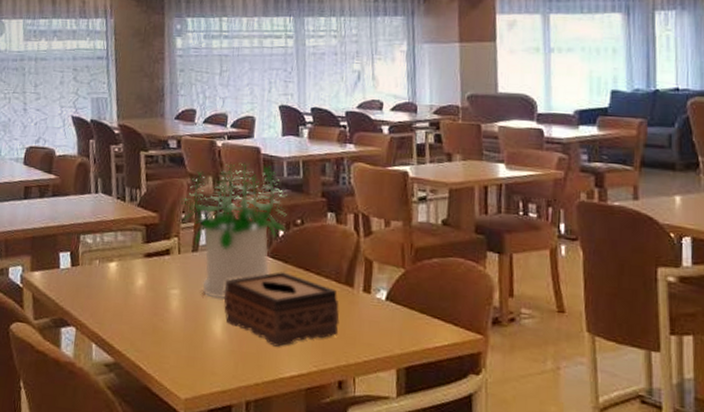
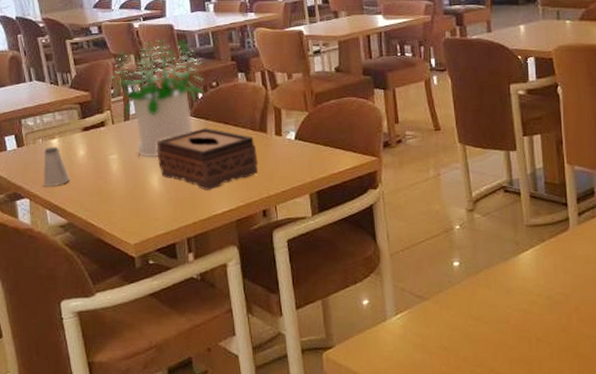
saltshaker: none [93,270,124,317] -> present [43,146,70,186]

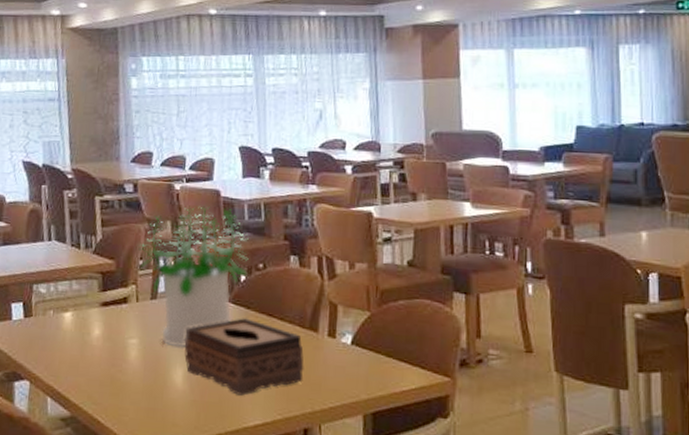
saltshaker: present [43,146,70,186] -> none [47,321,80,369]

